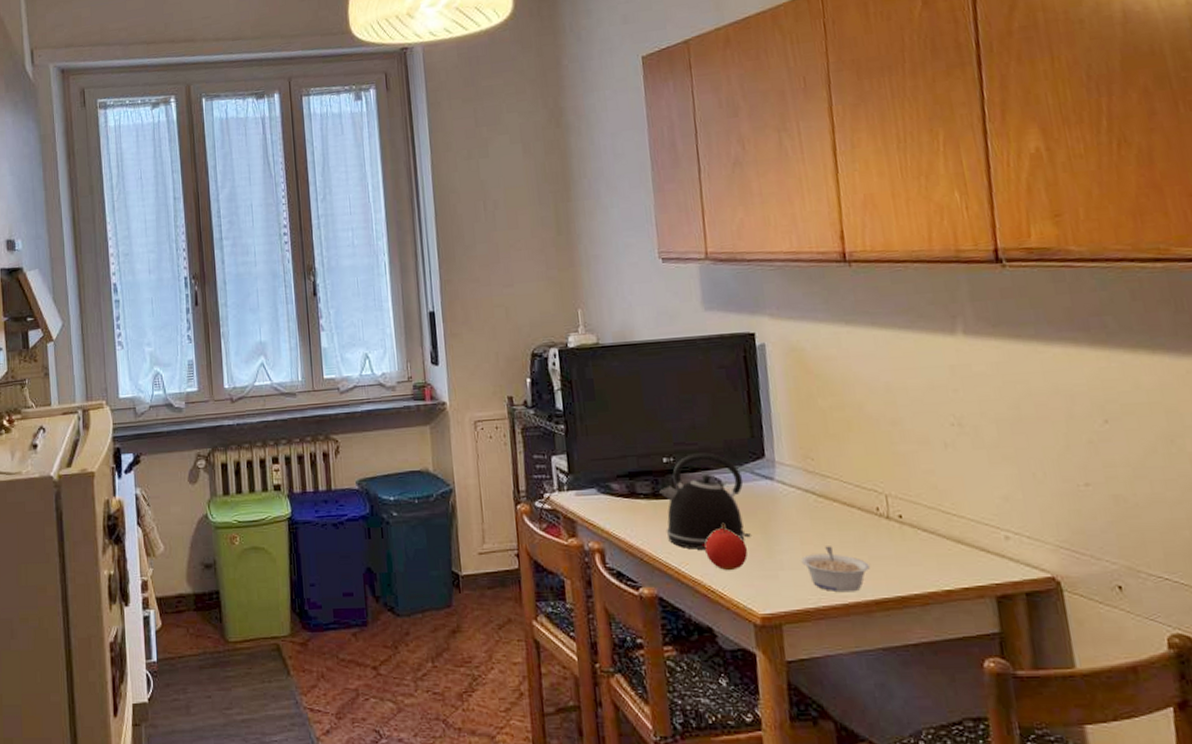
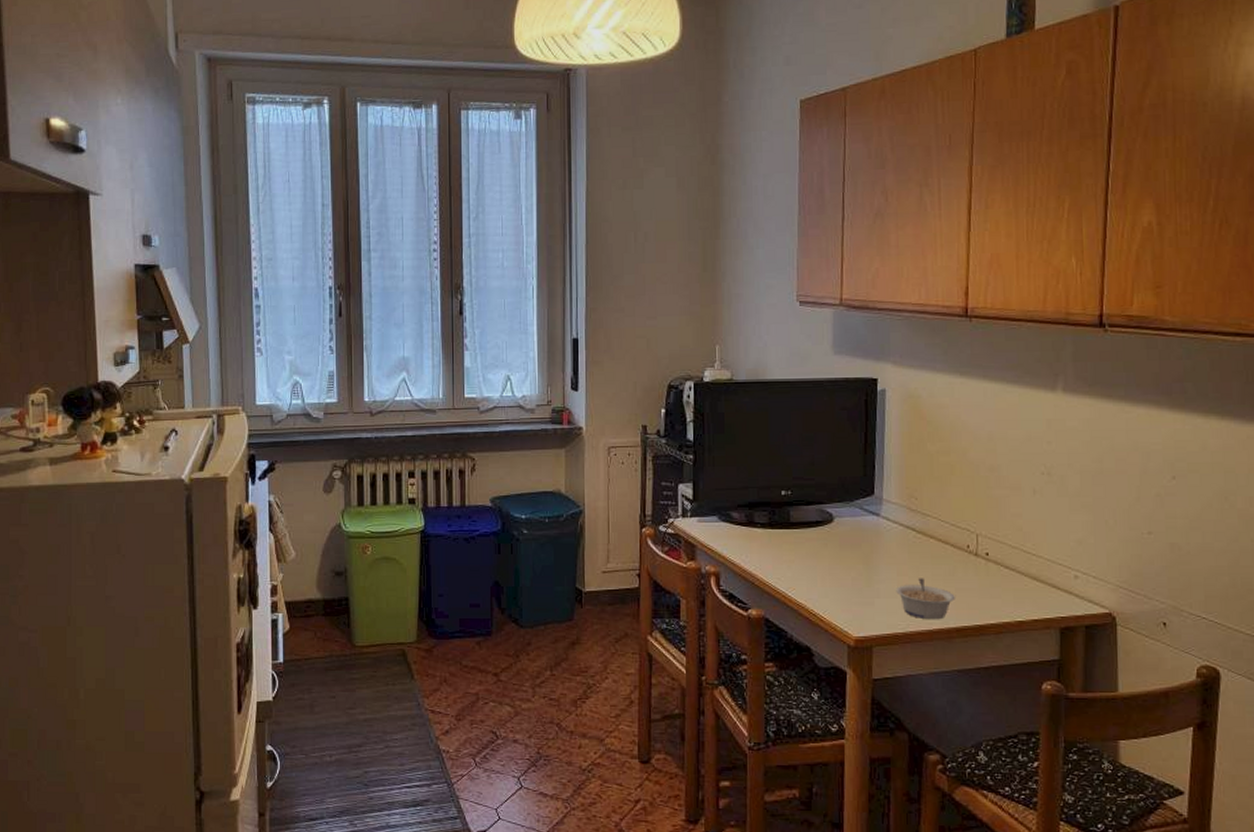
kettle: present [659,452,751,550] -> none [775,488,854,576]
fruit: present [705,524,748,571] -> none [812,554,849,597]

